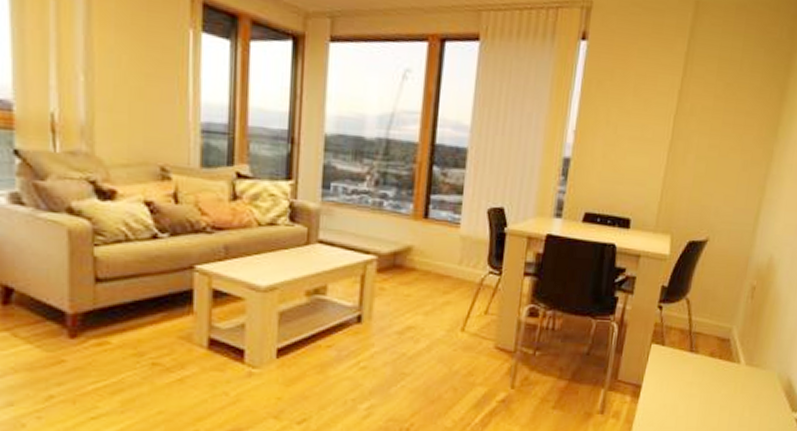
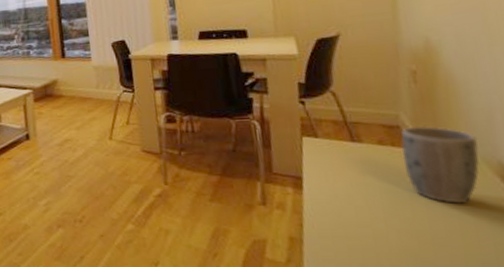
plant pot: none [723,340,780,415] -> present [400,125,481,204]

